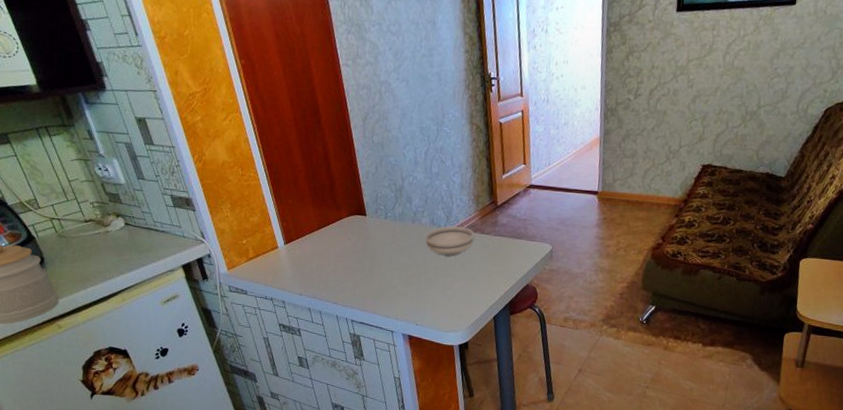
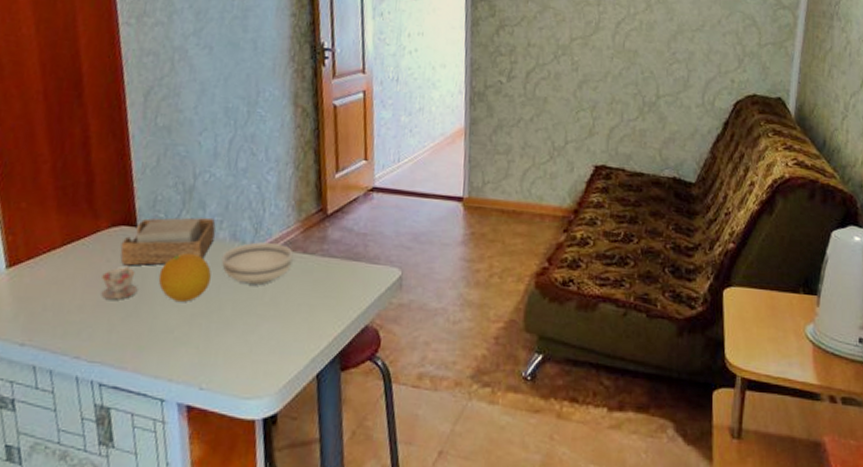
teacup: none [346,243,371,266] -> present [101,266,138,300]
napkin holder: none [356,209,420,243] -> present [120,217,216,266]
fruit: none [383,233,419,267] -> present [158,252,212,302]

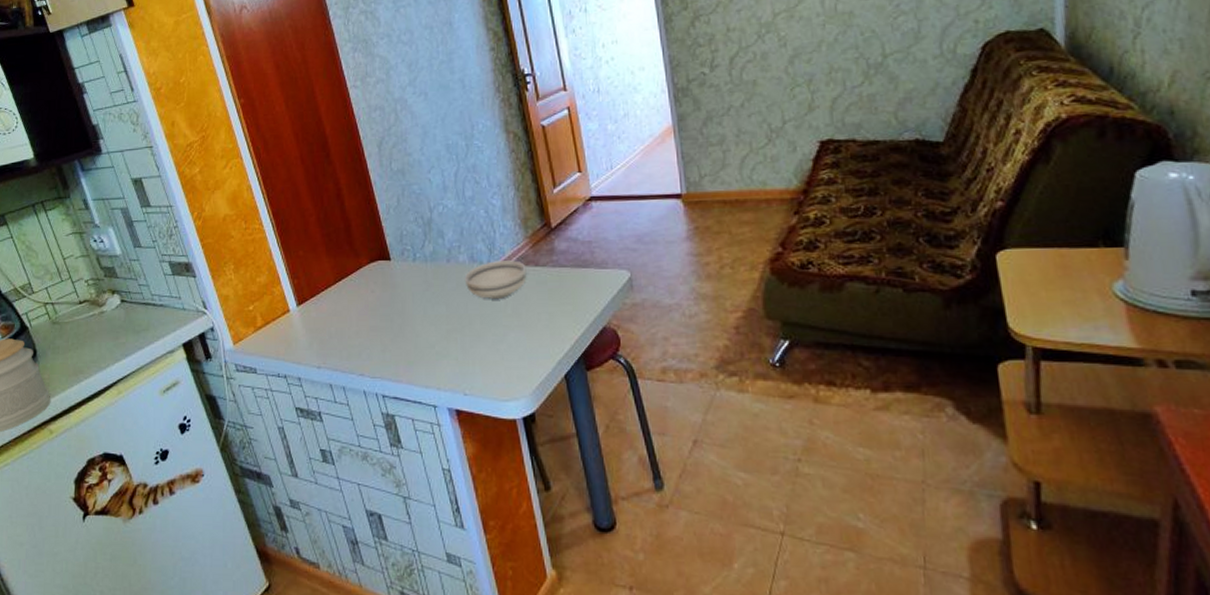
teacup: present [101,266,138,300] -> none [370,294,400,324]
napkin holder: present [120,217,216,266] -> none [380,244,457,294]
fruit: present [158,252,212,302] -> none [415,277,458,320]

